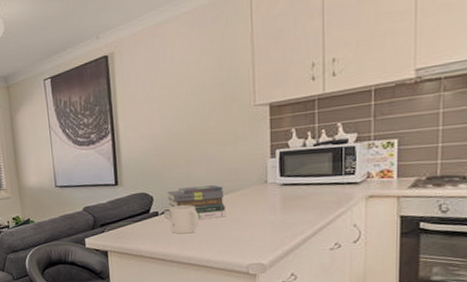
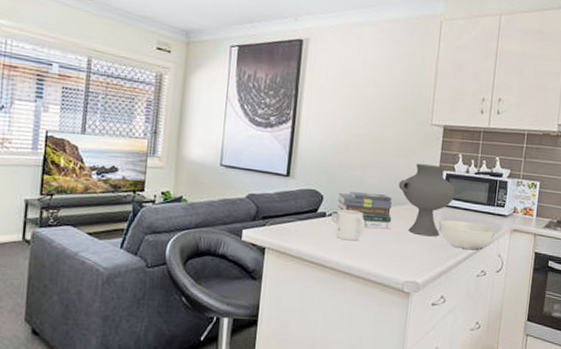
vase: none [228,145,296,218] -> present [398,164,458,237]
bowl: none [278,196,349,225] -> present [438,219,497,251]

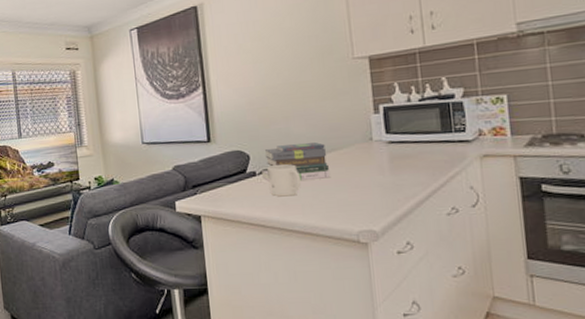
vase: present [398,164,458,237] -> none [329,100,402,179]
bowl: present [438,219,497,251] -> none [386,155,462,187]

